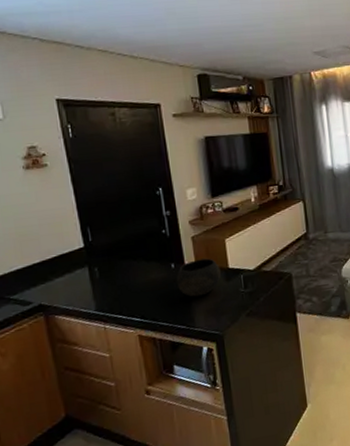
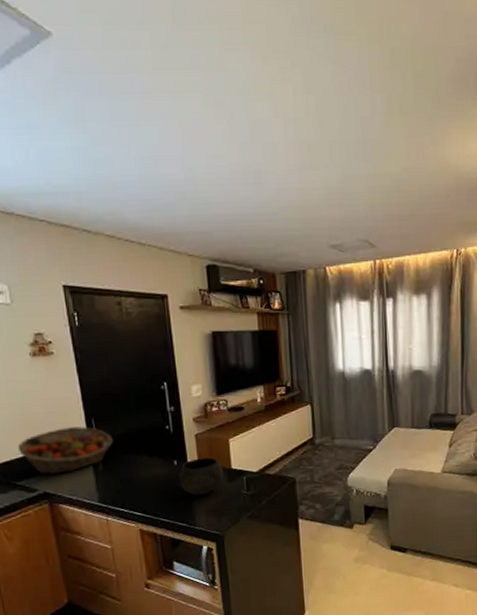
fruit basket: none [11,235,110,287] -> present [17,426,113,475]

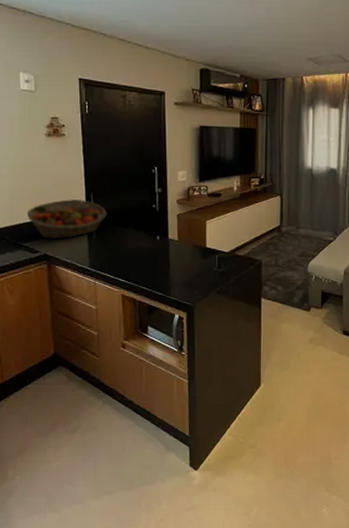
bowl: present [178,457,224,496] -> none [159,235,199,269]

